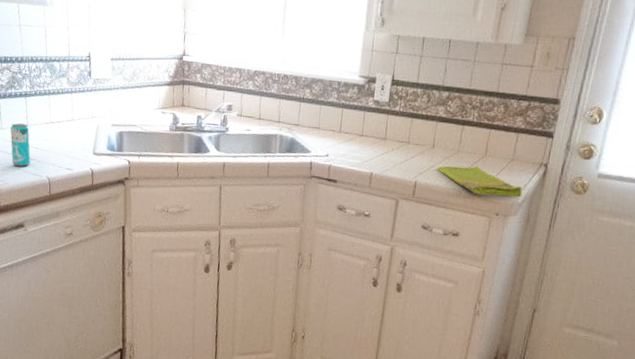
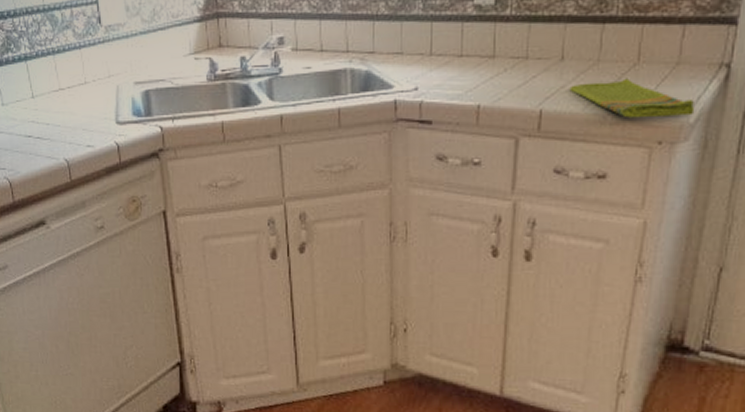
beverage can: present [10,123,31,167] -> none [13,95,42,149]

